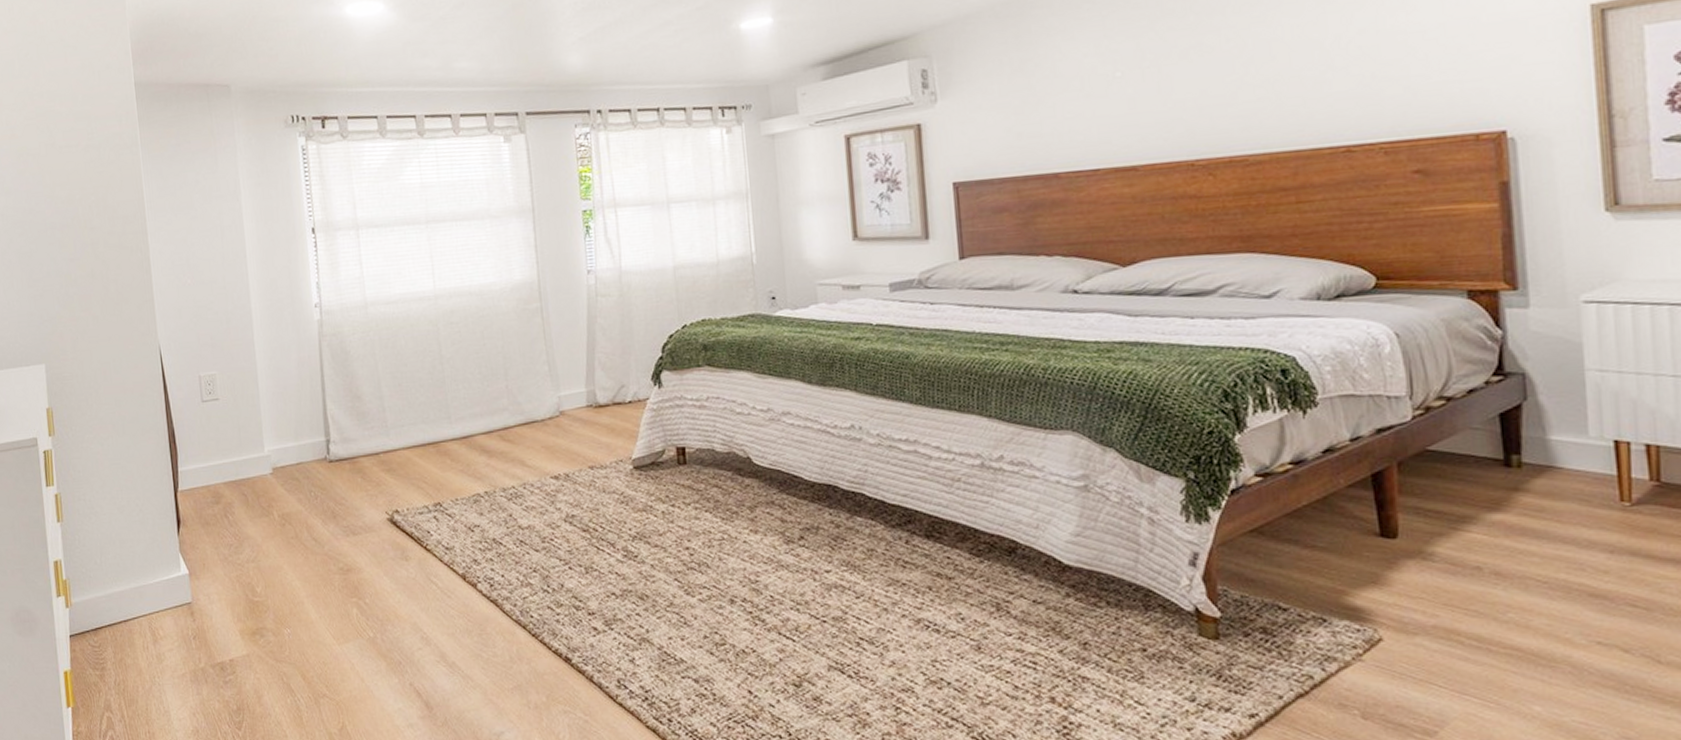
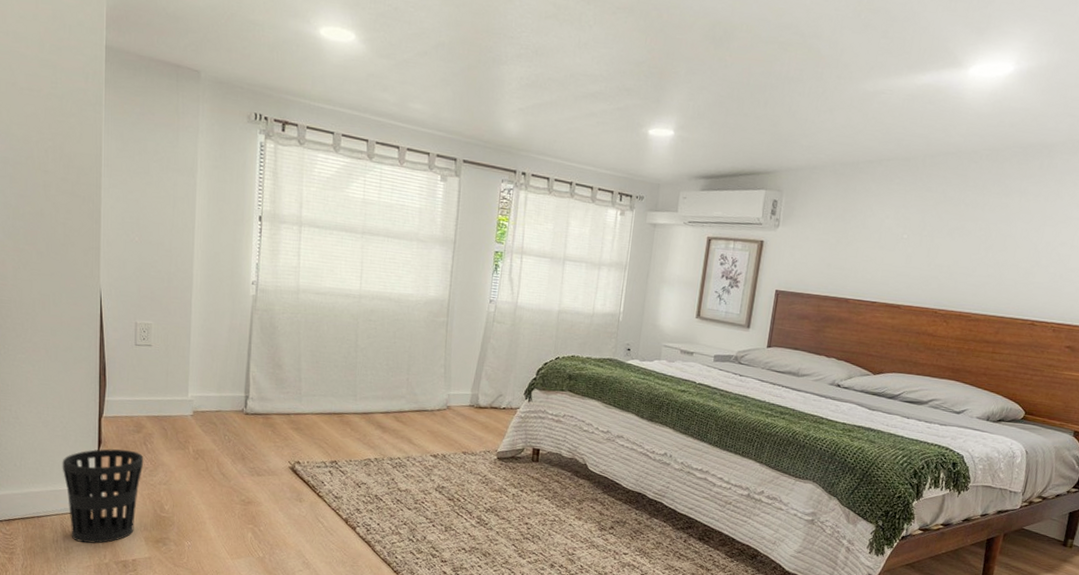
wastebasket: none [142,526,228,645] -> present [62,448,144,544]

